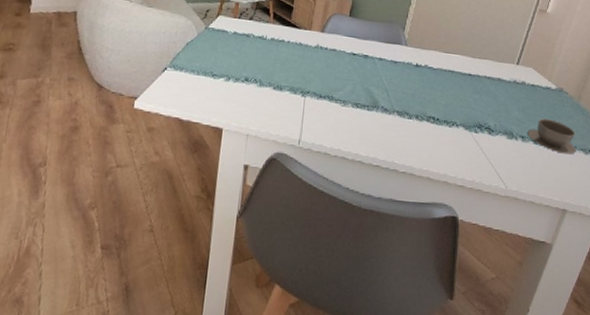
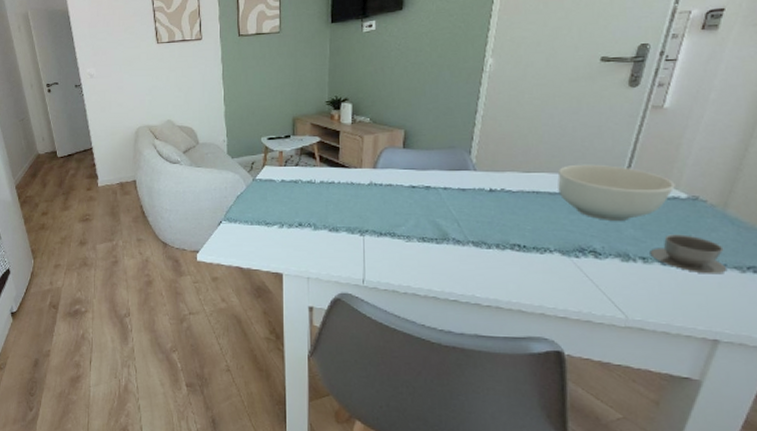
bowl: none [468,50,549,104] -> present [557,164,675,221]

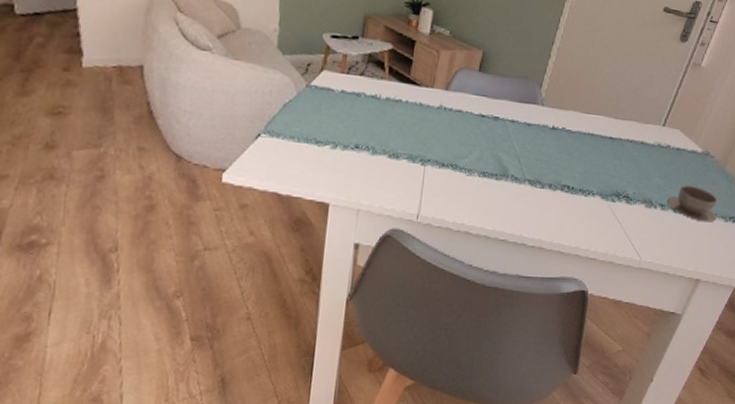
bowl: present [557,164,675,221] -> none [609,110,696,169]

